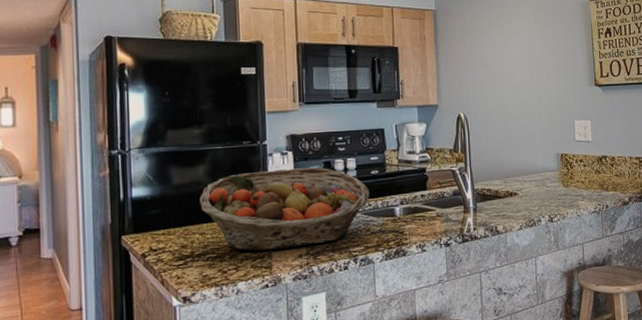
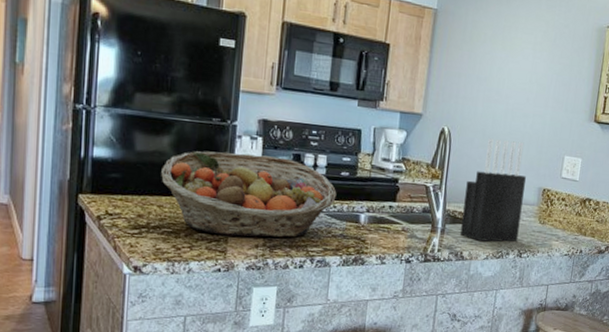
knife block: none [489,115,546,214] -> present [460,138,526,242]

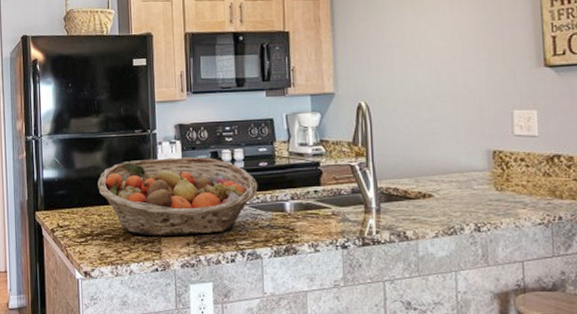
knife block: present [460,138,526,242] -> none [397,103,472,219]

